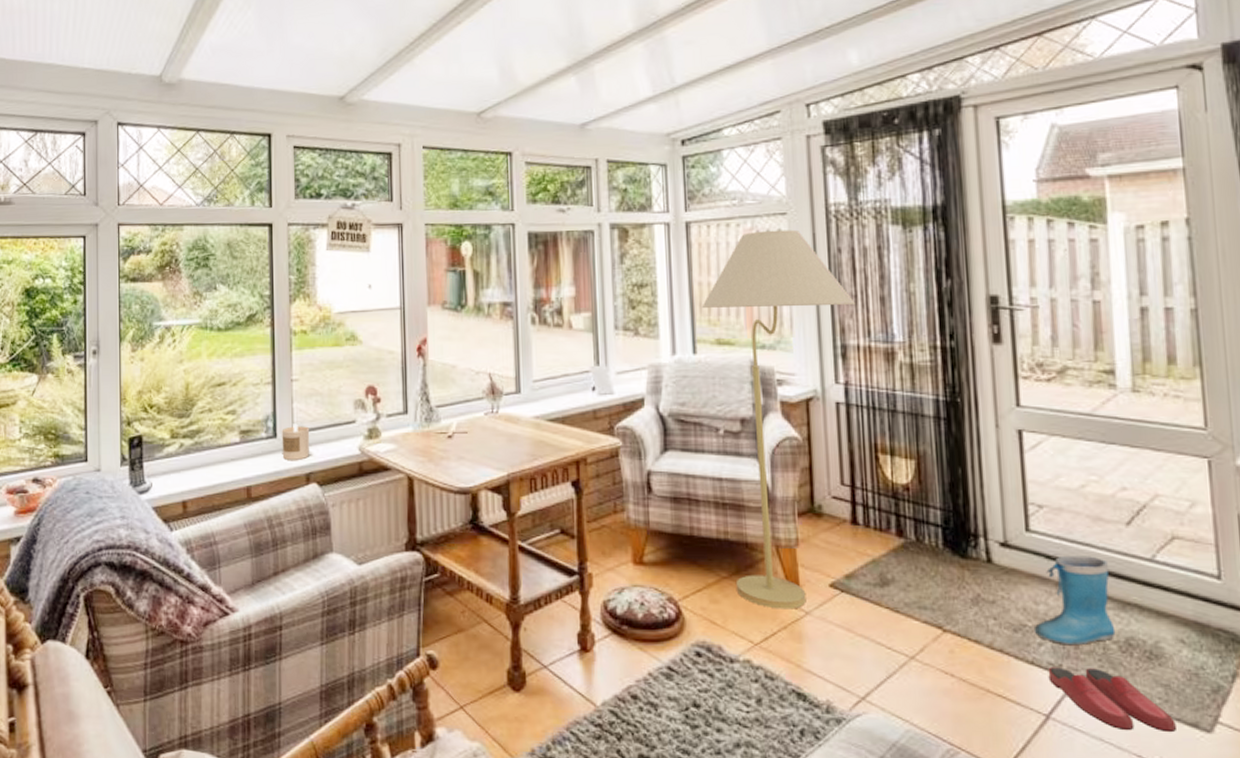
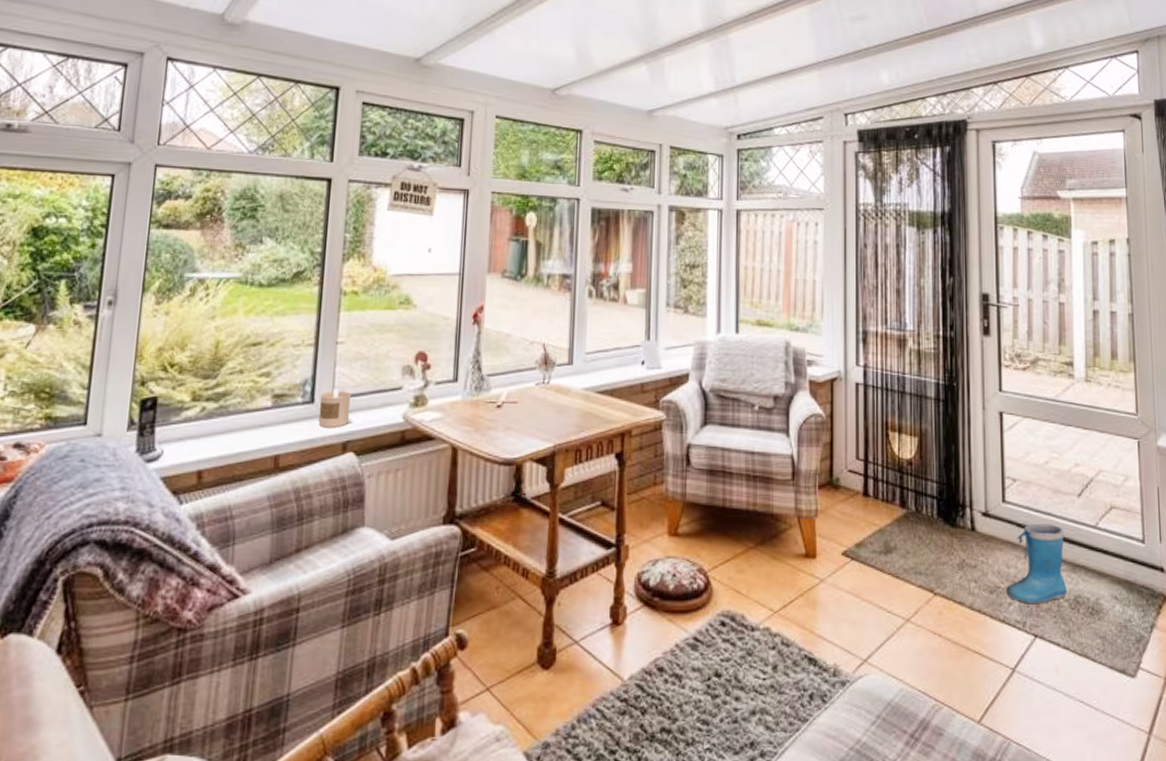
floor lamp: present [701,229,855,610] -> none [746,223,876,577]
slippers: present [1048,667,1176,733] -> none [1015,624,1110,680]

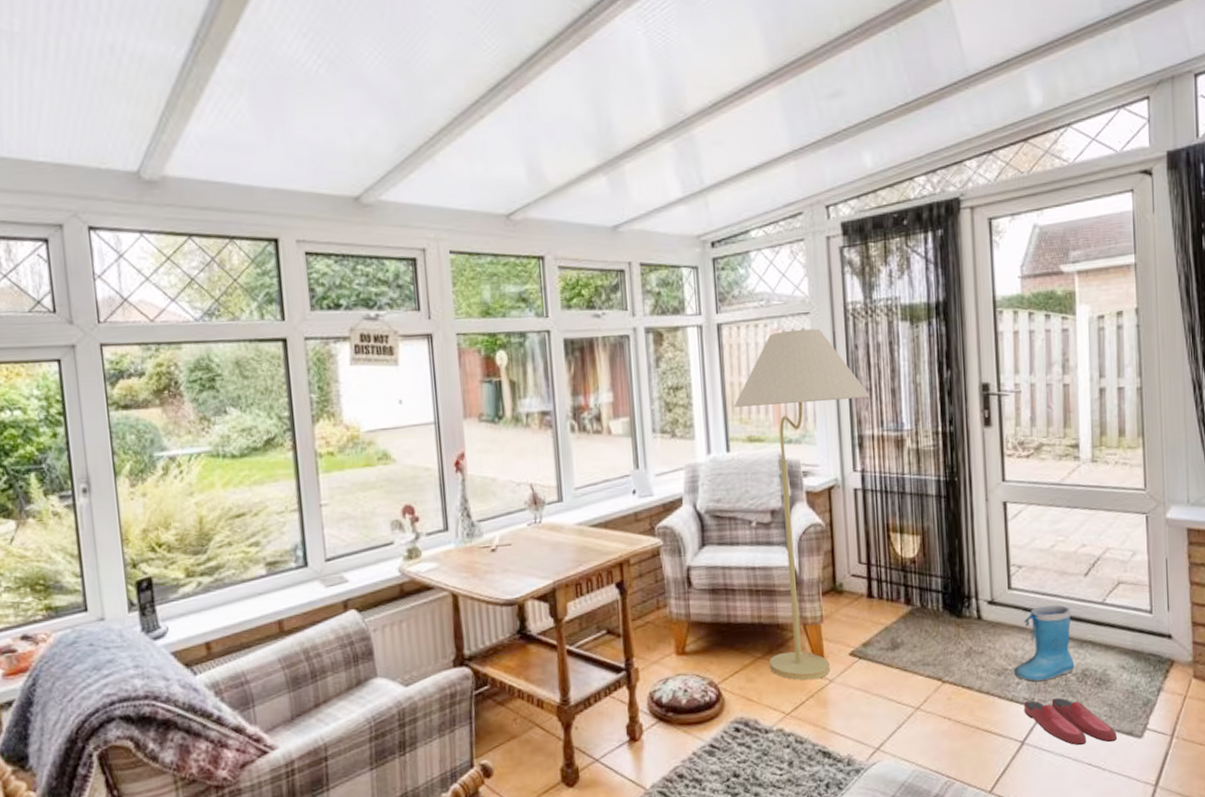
candle: present [318,388,352,427] -> none [313,550,345,589]
floor lamp: none [746,223,876,577] -> present [733,328,870,681]
slippers: none [1015,624,1110,680] -> present [1023,698,1117,746]

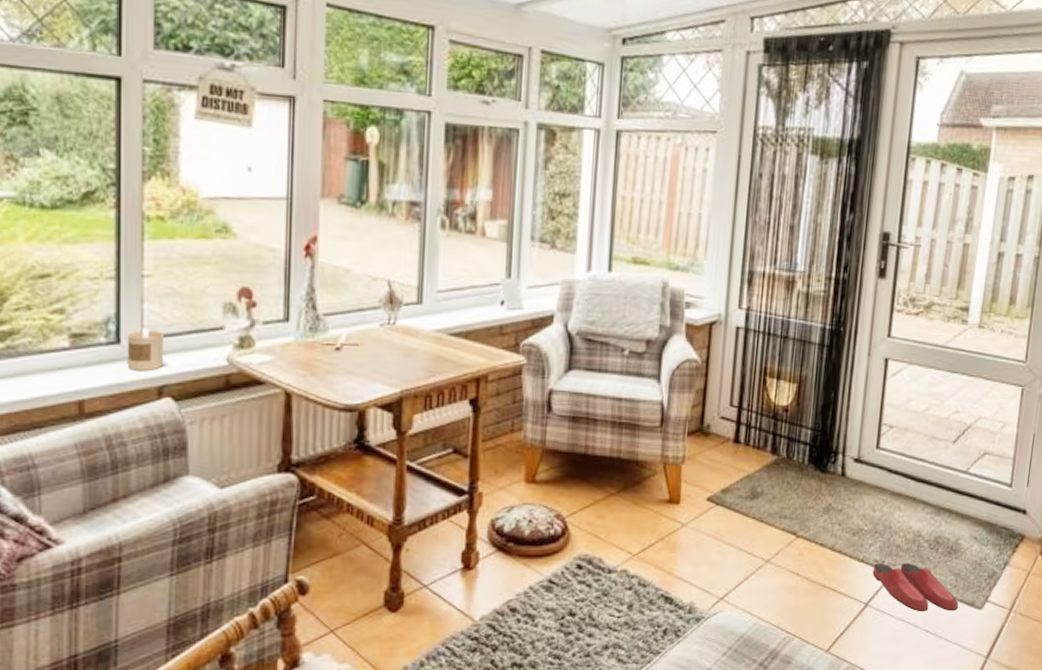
candle: none [313,550,345,589] -> present [127,328,165,371]
floor lamp: present [733,328,870,681] -> none [622,147,767,522]
boot: present [1013,605,1075,682] -> none [868,469,934,544]

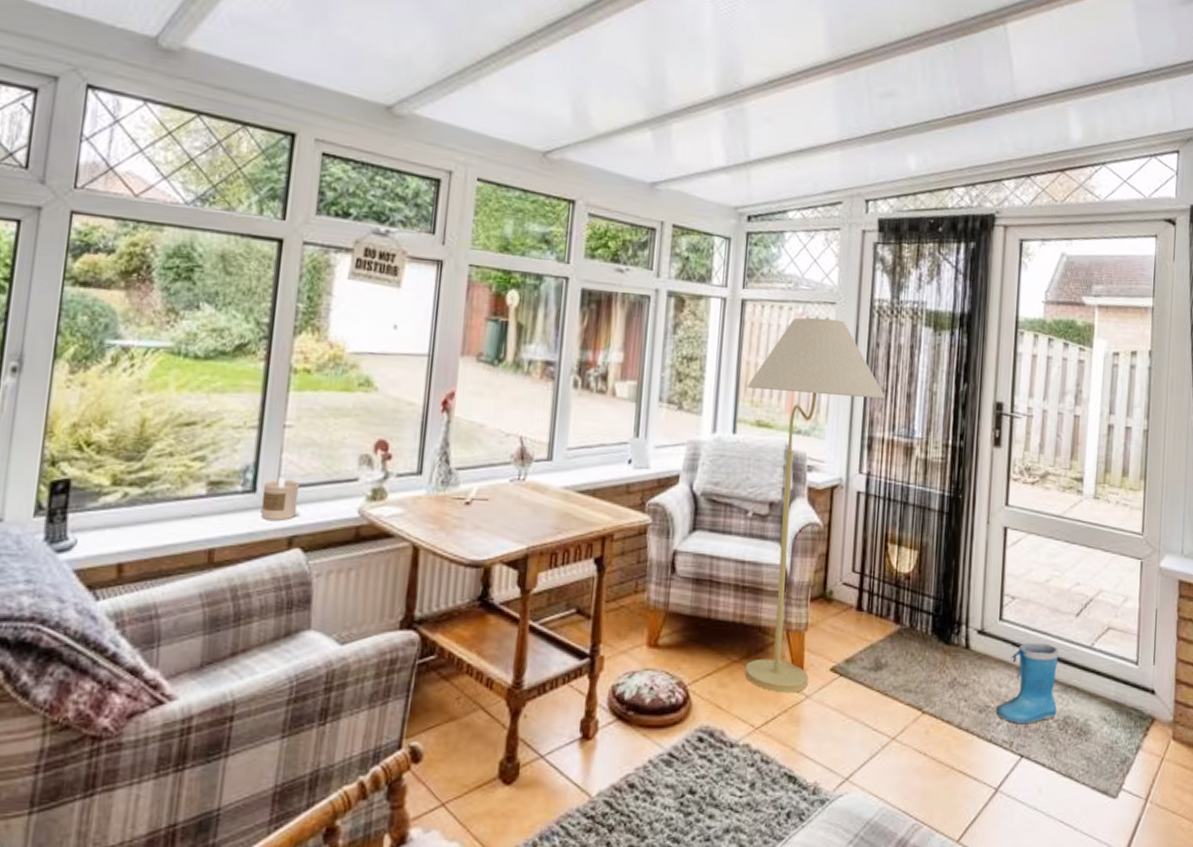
floor lamp: none [622,147,767,522] -> present [744,317,885,693]
boot: none [868,469,934,544] -> present [995,643,1059,723]
slippers: present [872,563,959,612] -> none [1001,744,1092,800]

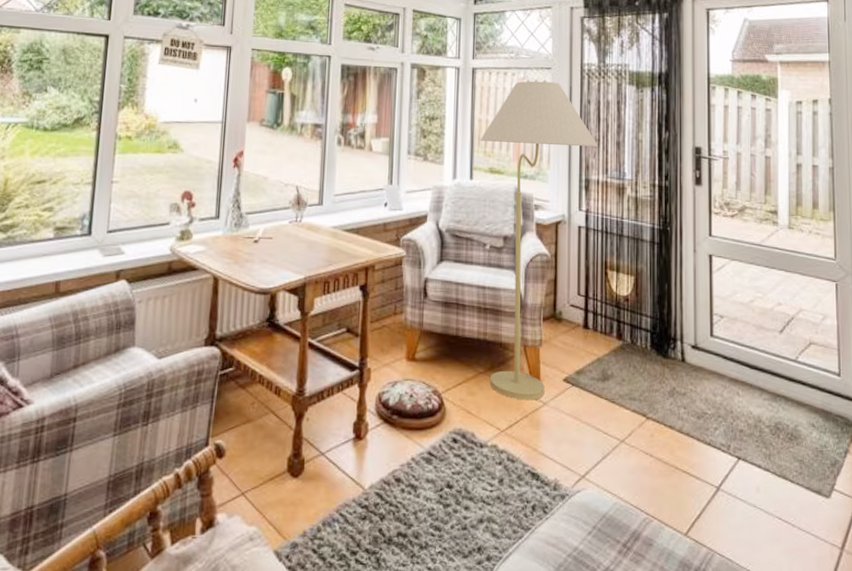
candle: present [261,477,300,521] -> none [95,223,125,258]
boot: present [995,643,1059,723] -> none [712,356,769,429]

